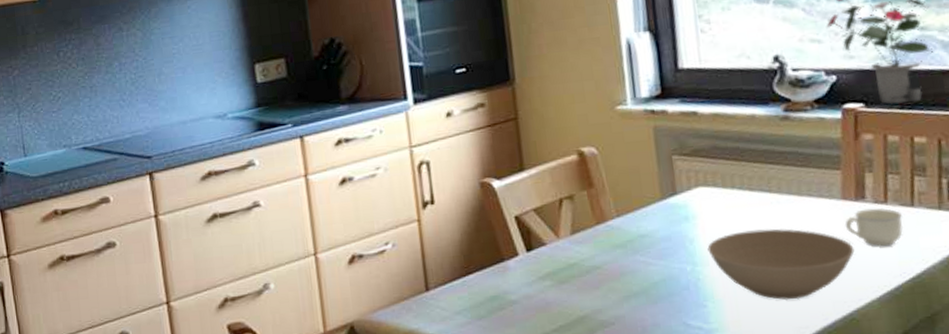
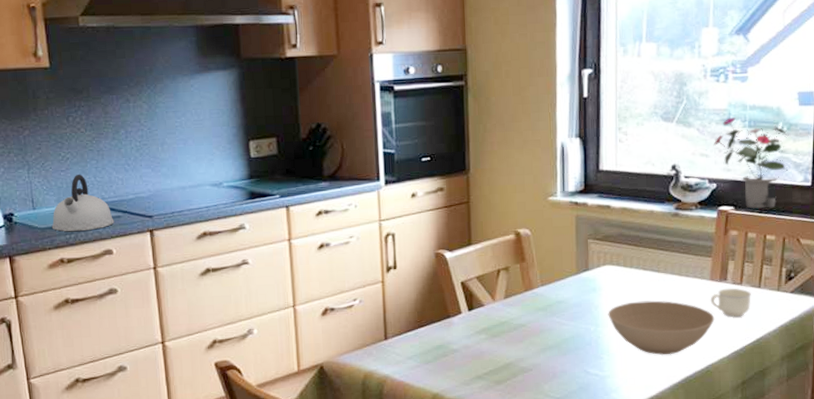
kettle: none [44,114,111,180] -> present [51,174,114,232]

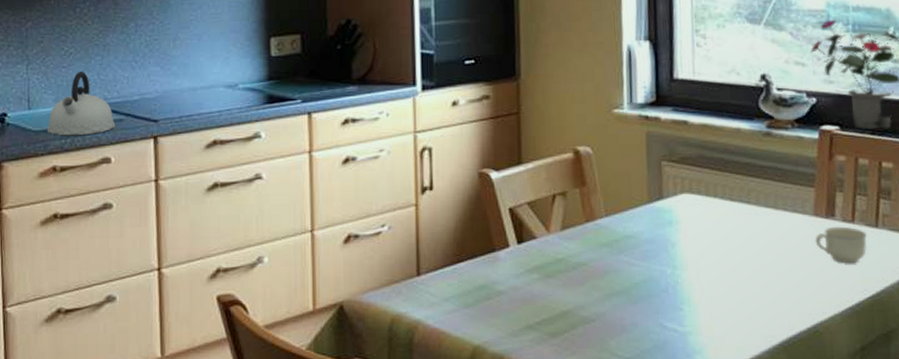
bowl: present [608,300,715,355] -> none [687,239,822,308]

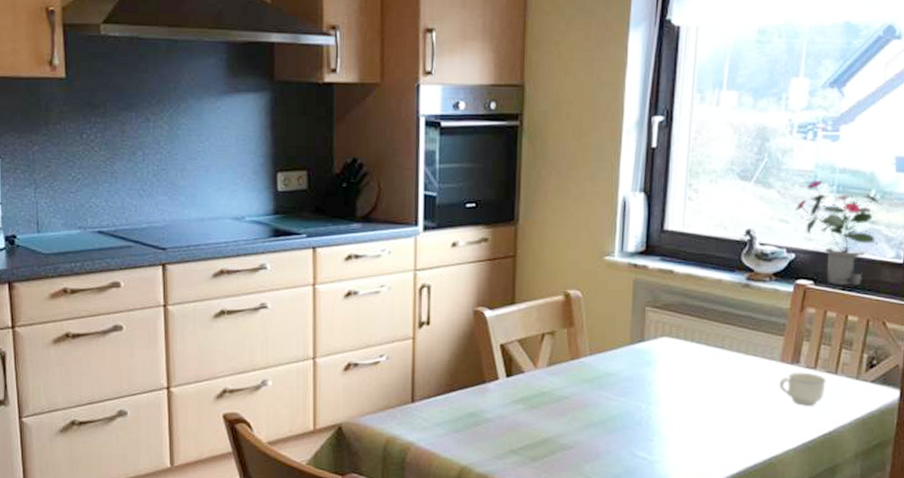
kettle: present [46,70,116,136] -> none [56,197,124,260]

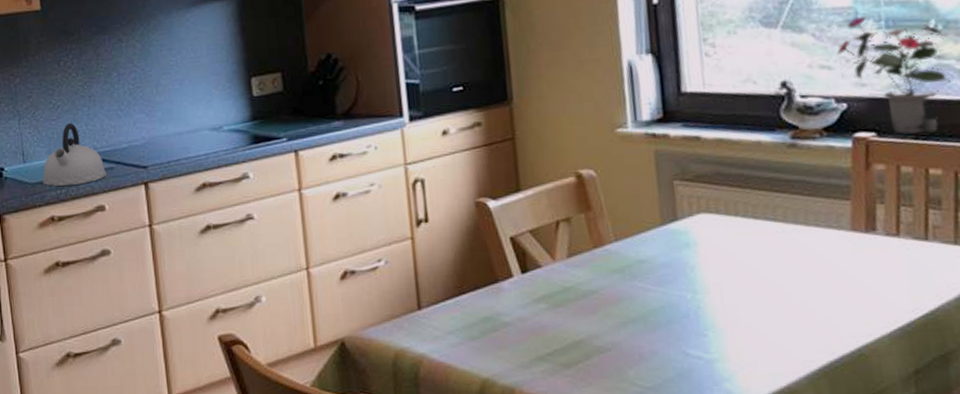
kettle: none [56,197,124,260] -> present [42,122,107,187]
cup: present [779,372,826,405] -> none [854,240,917,280]

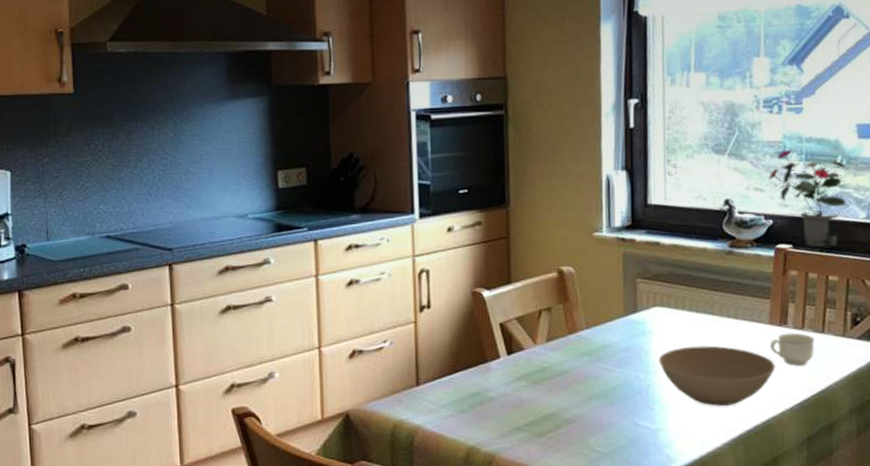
kettle: present [42,122,107,187] -> none [65,203,132,265]
bowl: none [709,258,864,332] -> present [659,345,775,406]
cup: none [854,240,917,280] -> present [769,332,815,365]

